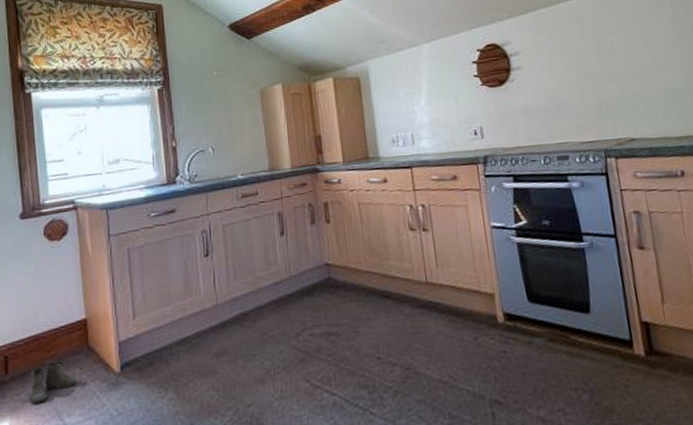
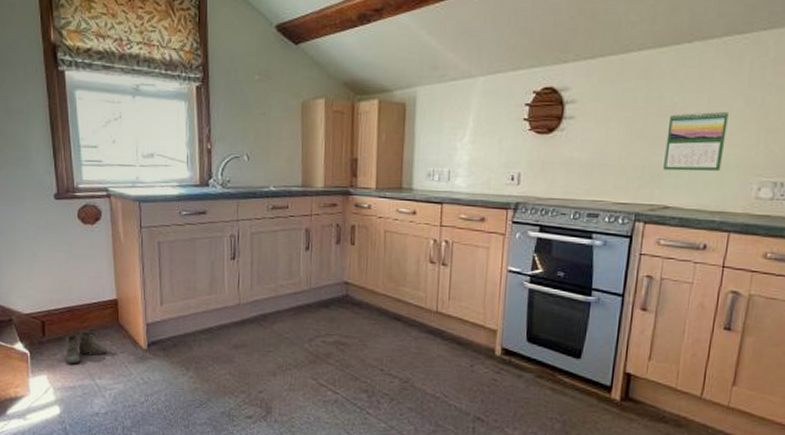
calendar: none [611,42,674,104] -> present [663,111,729,172]

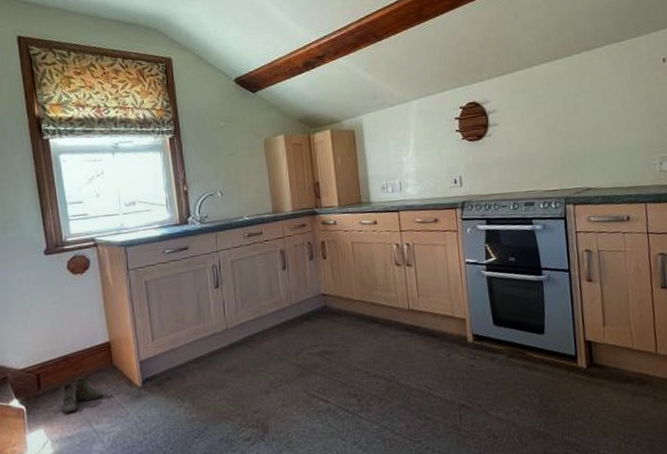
calendar: present [663,111,729,172] -> none [575,104,627,158]

